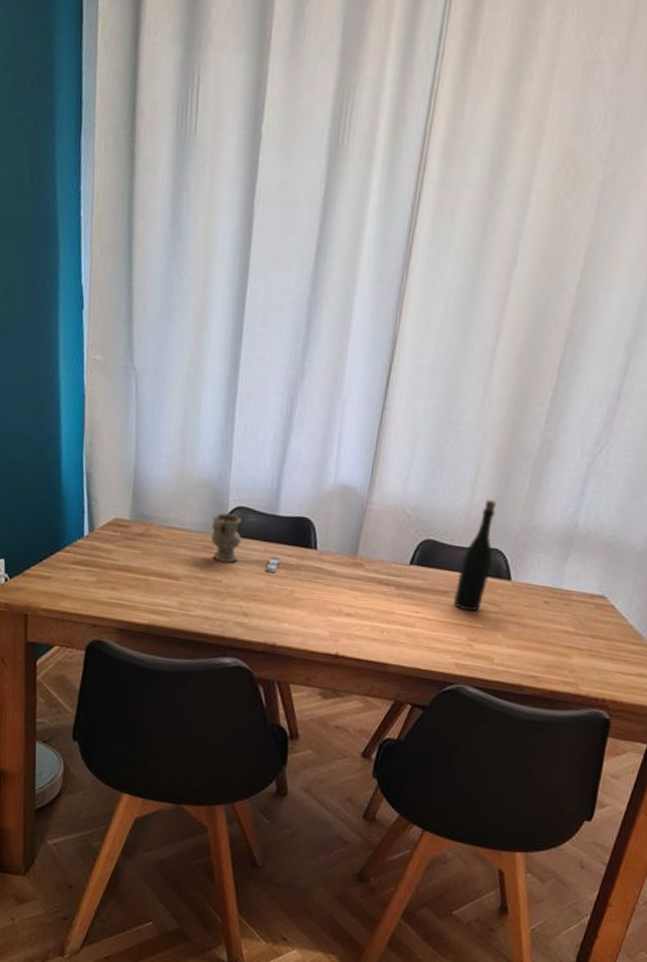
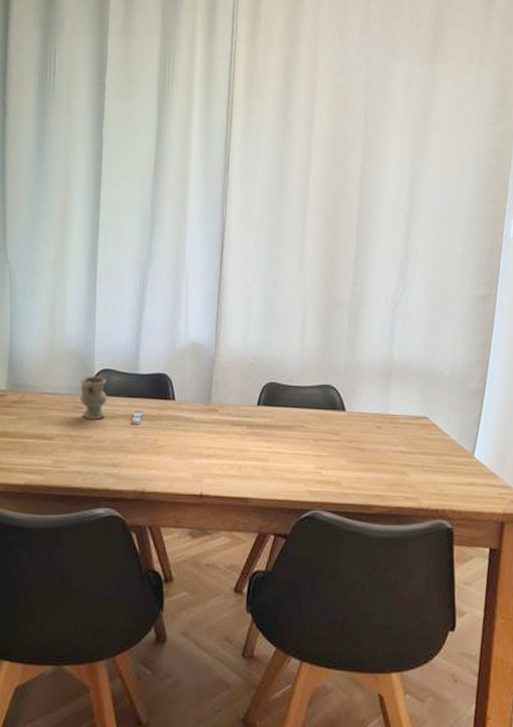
bottle: present [453,500,497,611] -> none [298,345,327,441]

